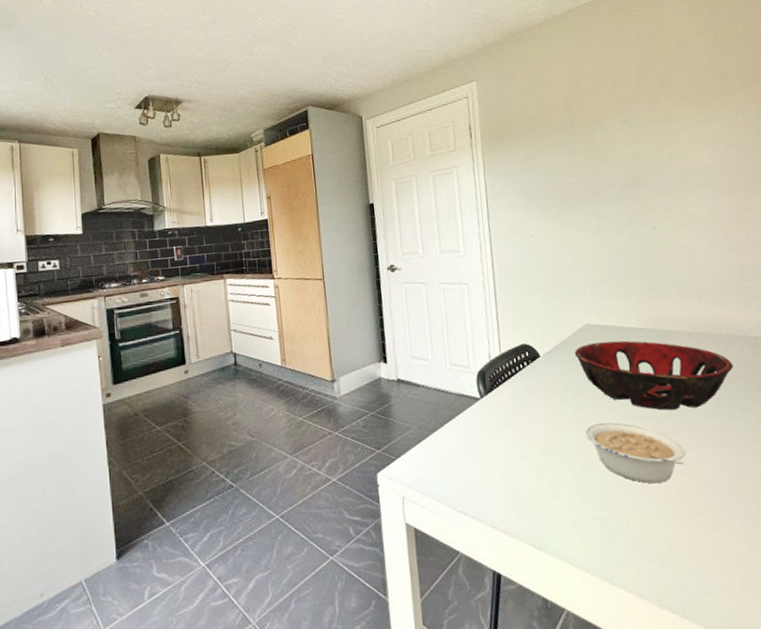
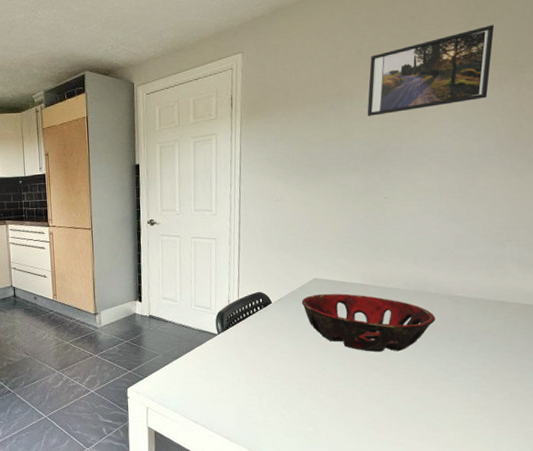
legume: present [585,422,686,484] -> none [302,358,384,408]
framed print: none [614,42,745,140] -> present [367,24,494,116]

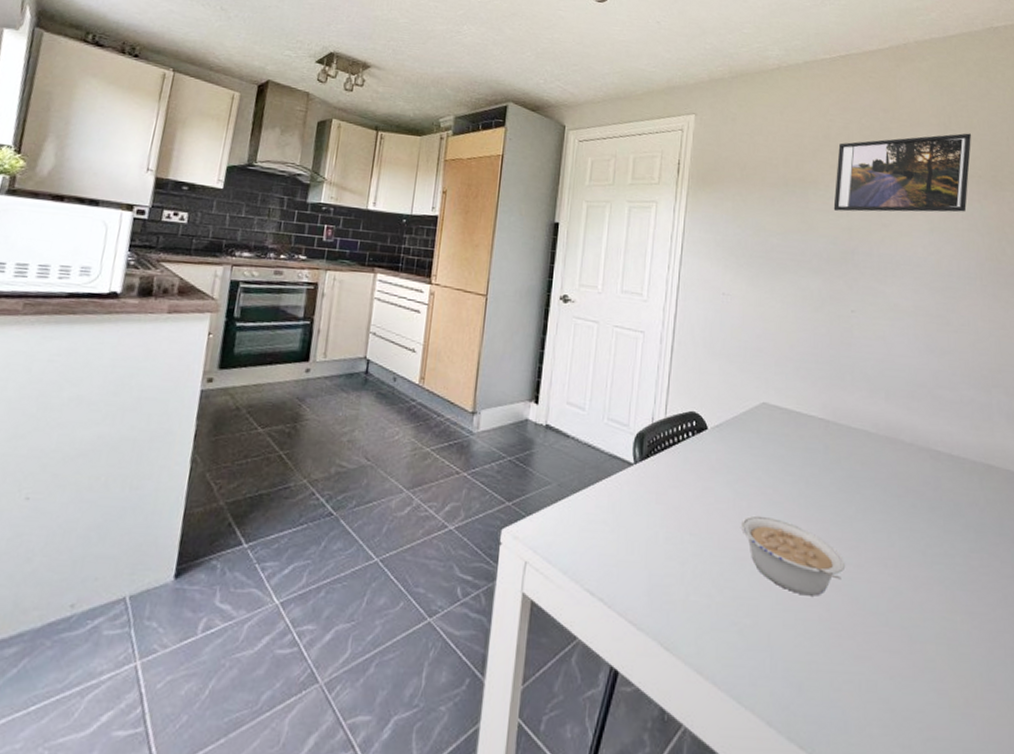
decorative bowl: present [301,293,436,353] -> none [745,424,911,519]
legume: none [302,358,384,408] -> present [741,515,846,596]

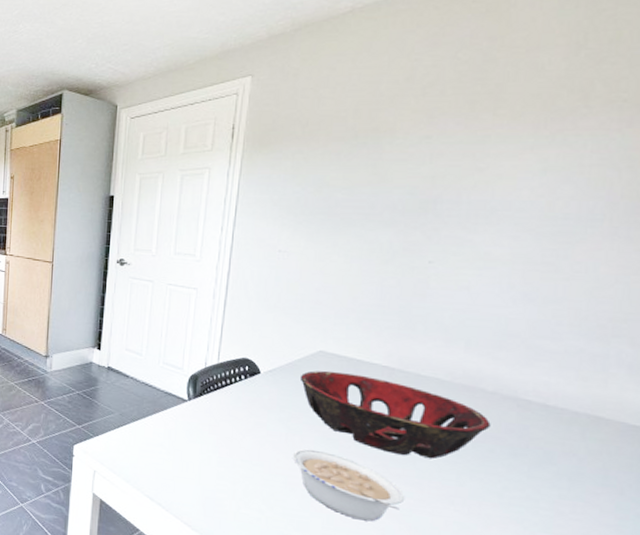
decorative bowl: none [745,424,911,519] -> present [299,370,491,459]
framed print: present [833,133,971,213] -> none [413,49,617,159]

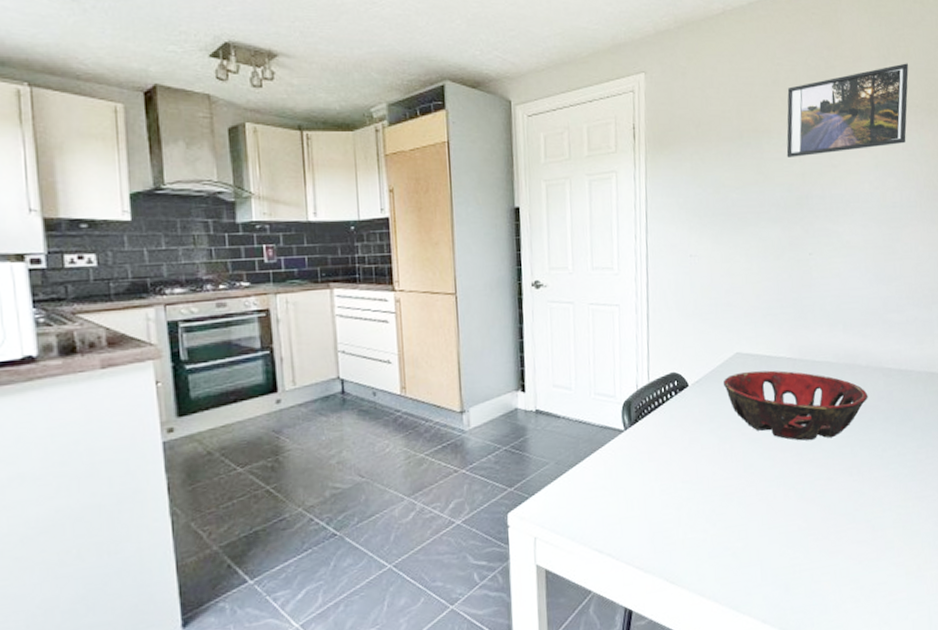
legume: present [293,449,405,522] -> none [726,453,818,513]
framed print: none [413,49,617,159] -> present [786,63,909,157]

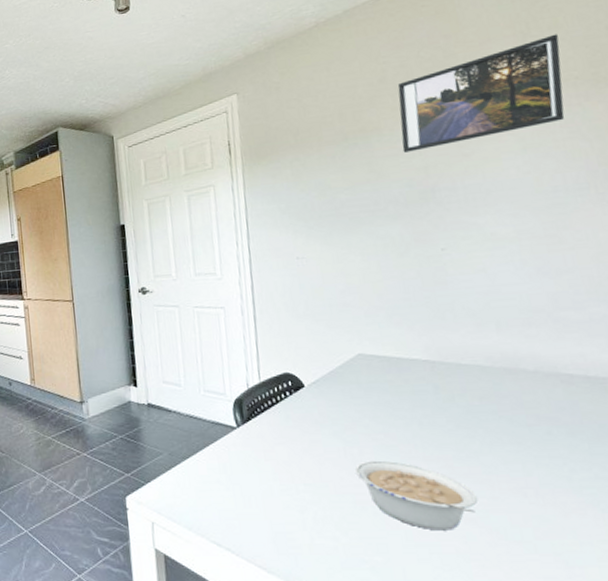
decorative bowl: present [723,370,868,441] -> none [344,373,542,453]
legume: none [726,453,818,513] -> present [355,460,478,531]

